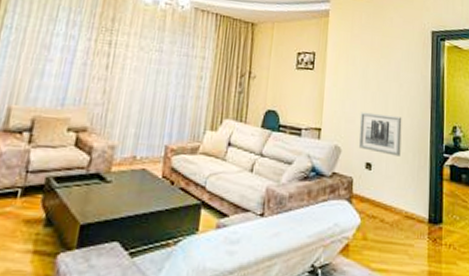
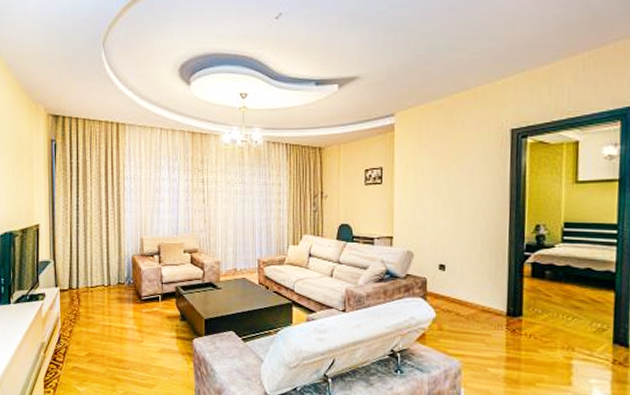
wall art: present [359,112,402,156] -> none [431,218,477,257]

